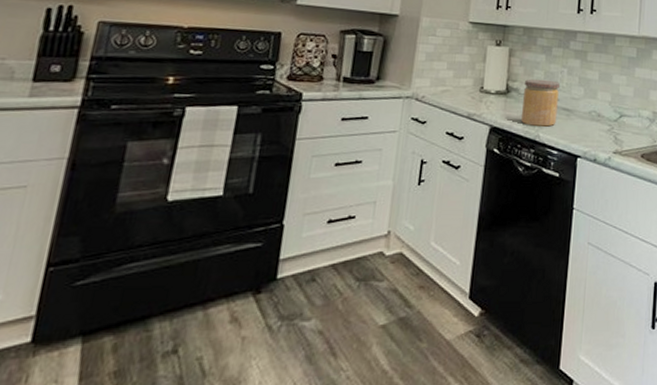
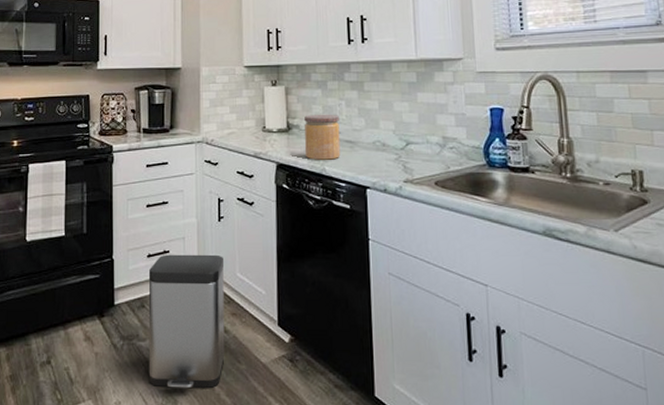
pedal bin: none [309,220,419,374] -> present [148,254,225,389]

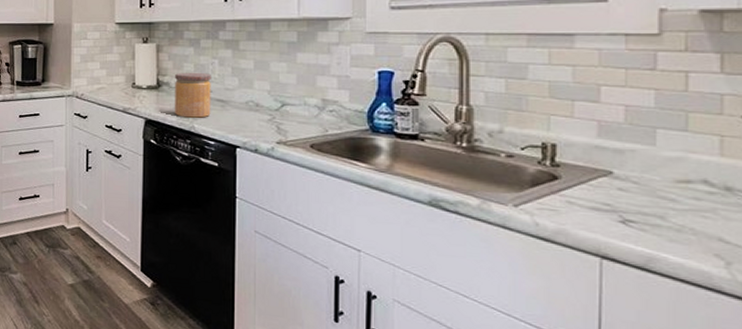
pedal bin: present [148,254,225,389] -> none [19,198,91,321]

